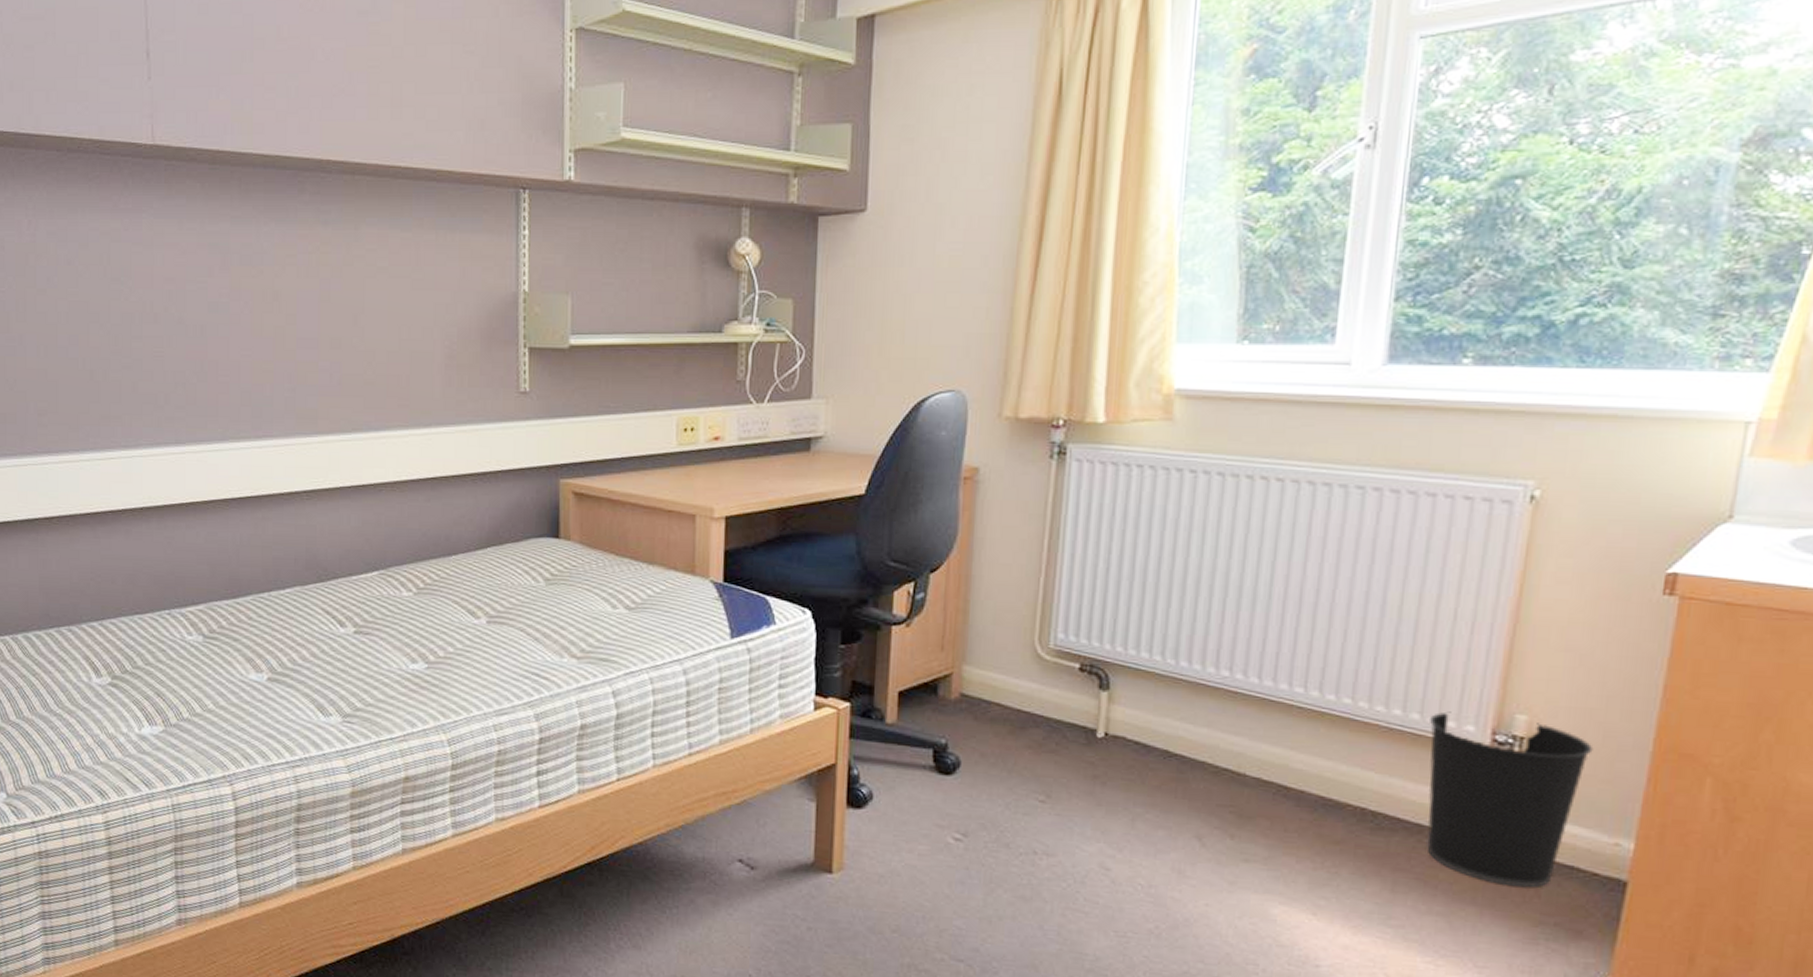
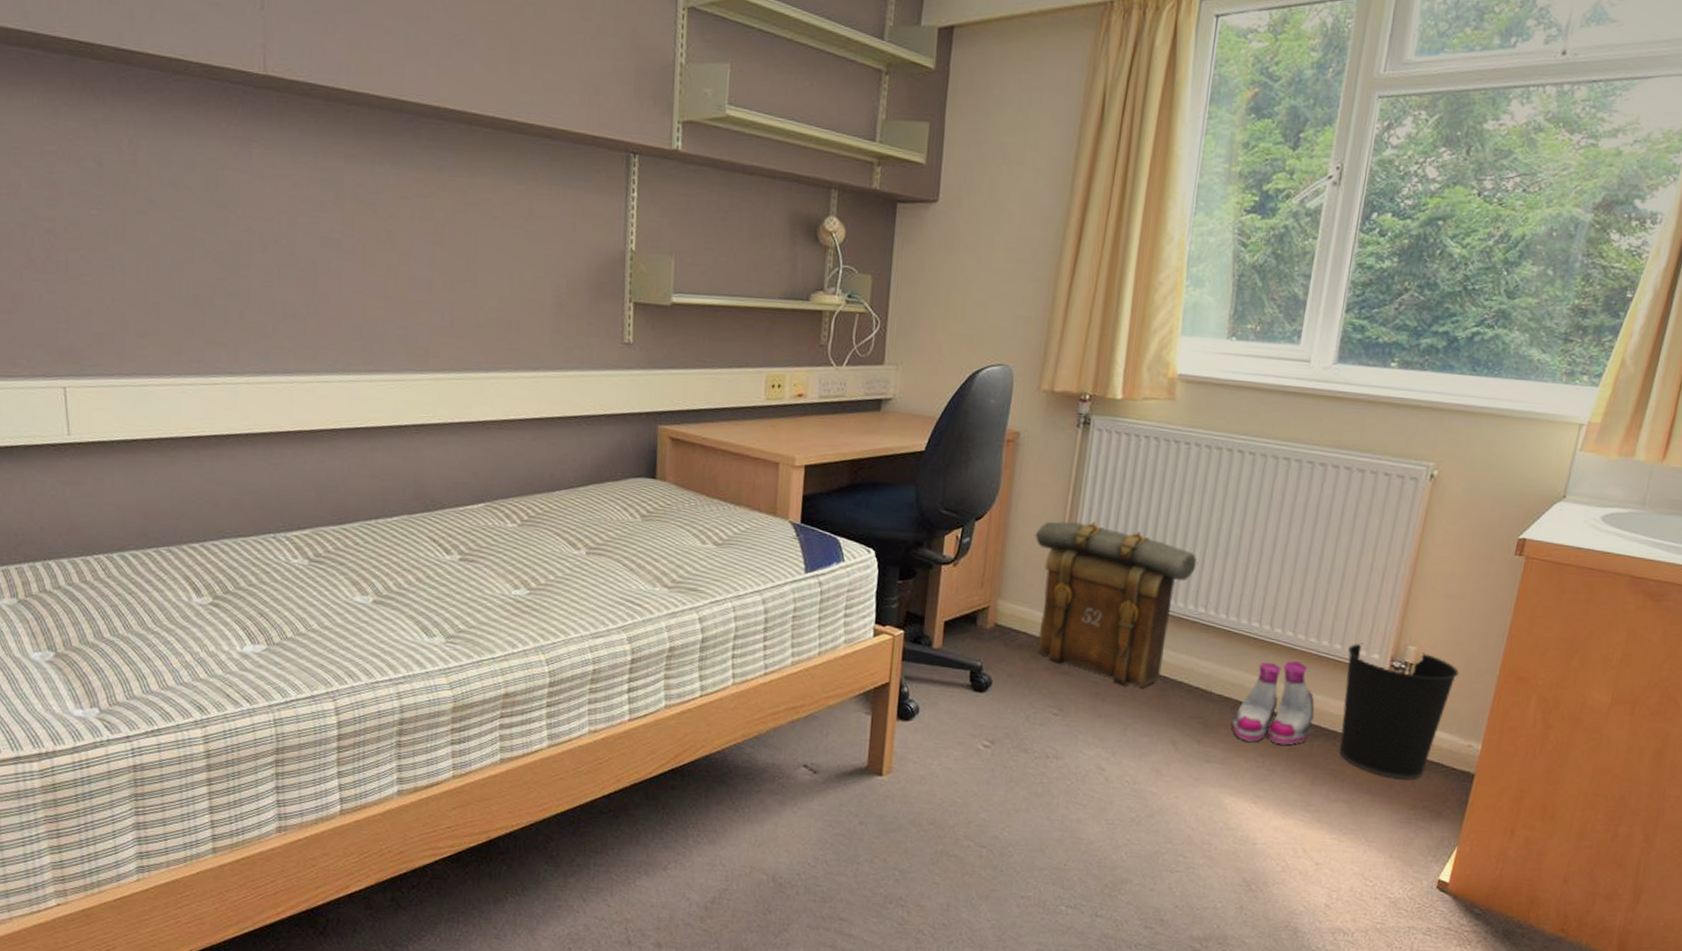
backpack: none [1004,569,1217,769] -> present [1035,521,1198,688]
boots: none [1276,735,1389,841] -> present [1232,661,1315,745]

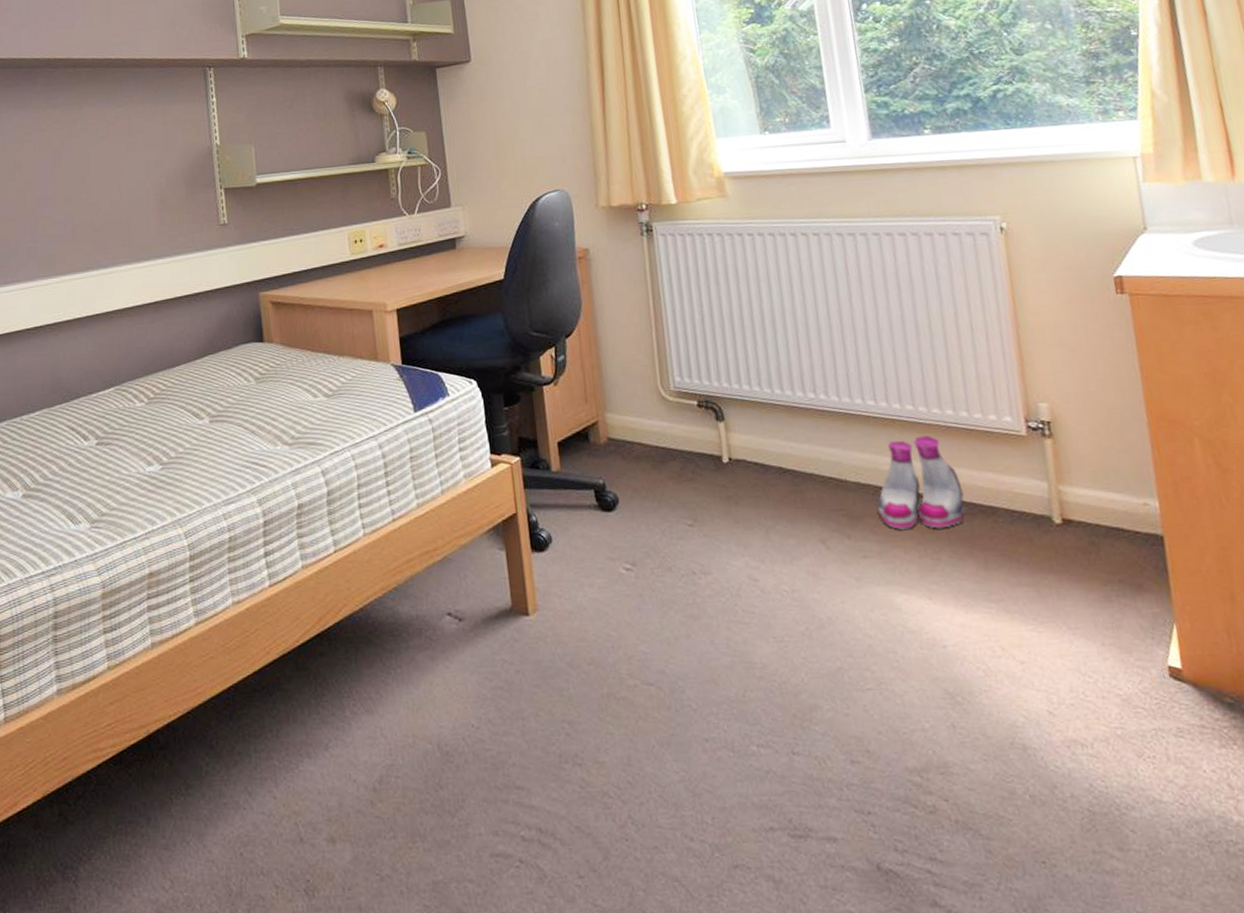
backpack: present [1035,521,1198,688] -> none [626,322,794,485]
wastebasket: present [1339,643,1459,780] -> none [975,407,1106,552]

